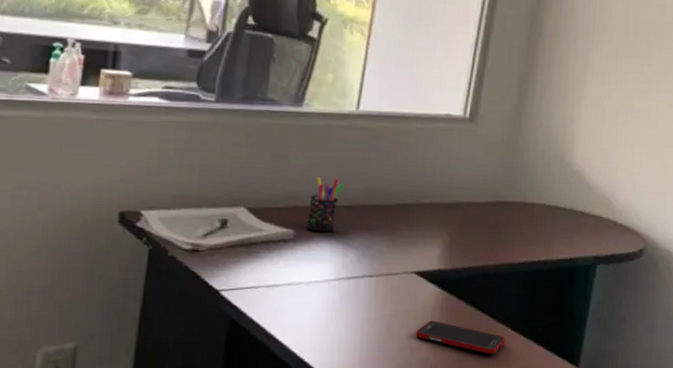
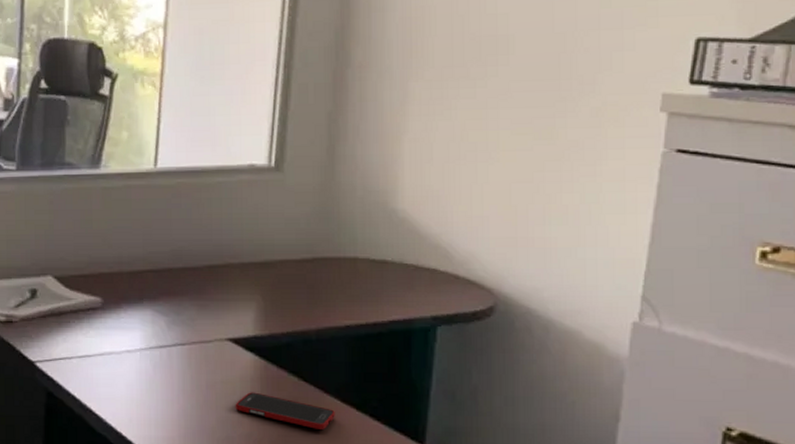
pen holder: present [305,177,344,232] -> none [112,241,147,299]

